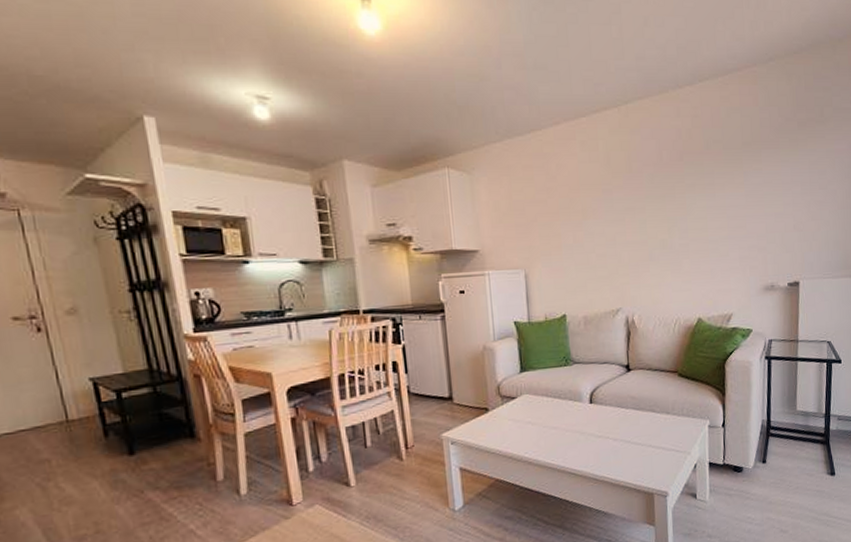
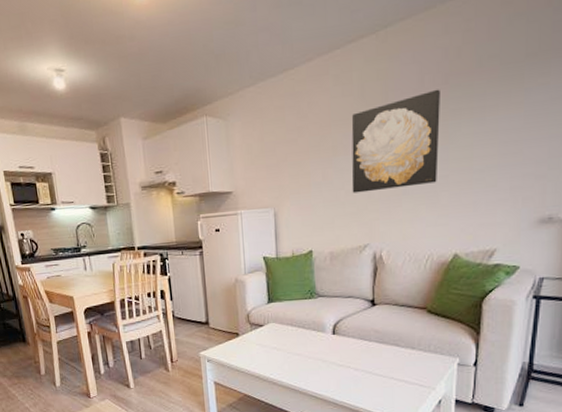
wall art: none [599,164,679,257] -> present [351,89,440,193]

